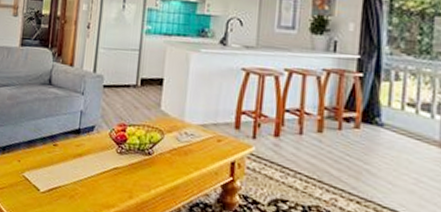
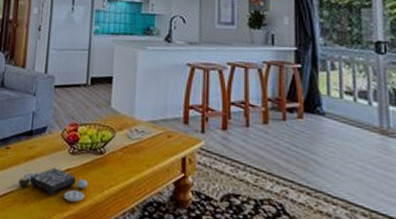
board game: none [65,165,135,200] -> present [18,167,88,202]

